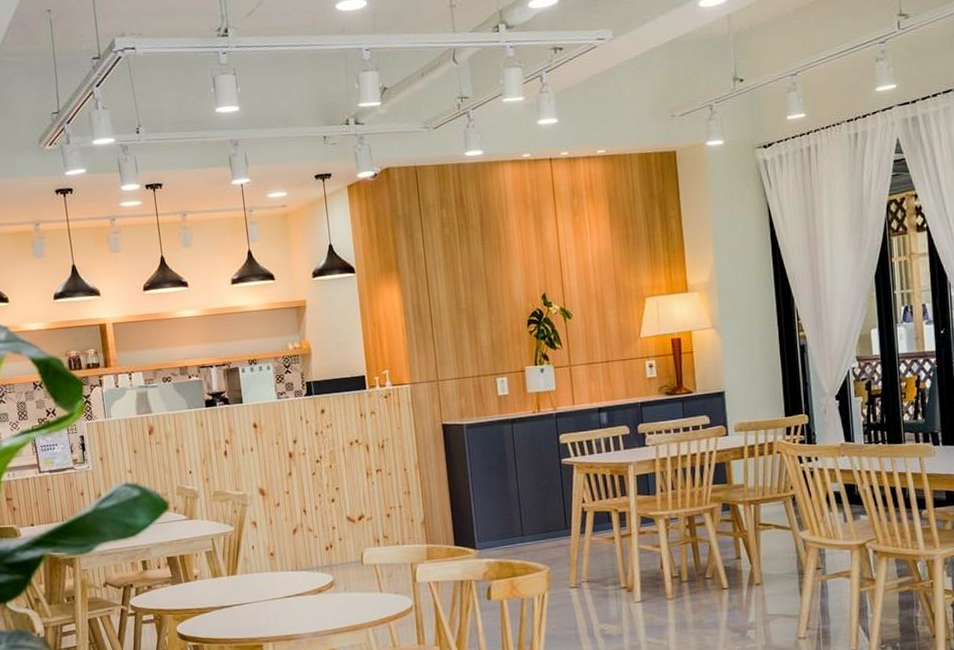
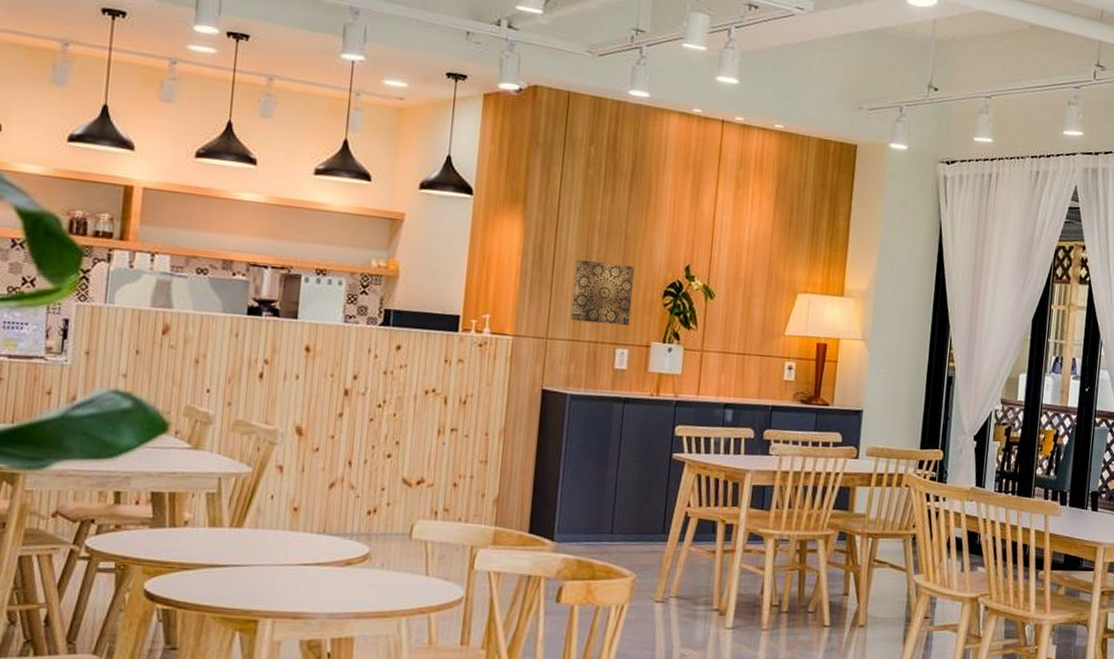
wall art: none [449,304,504,362] -> present [570,259,634,326]

